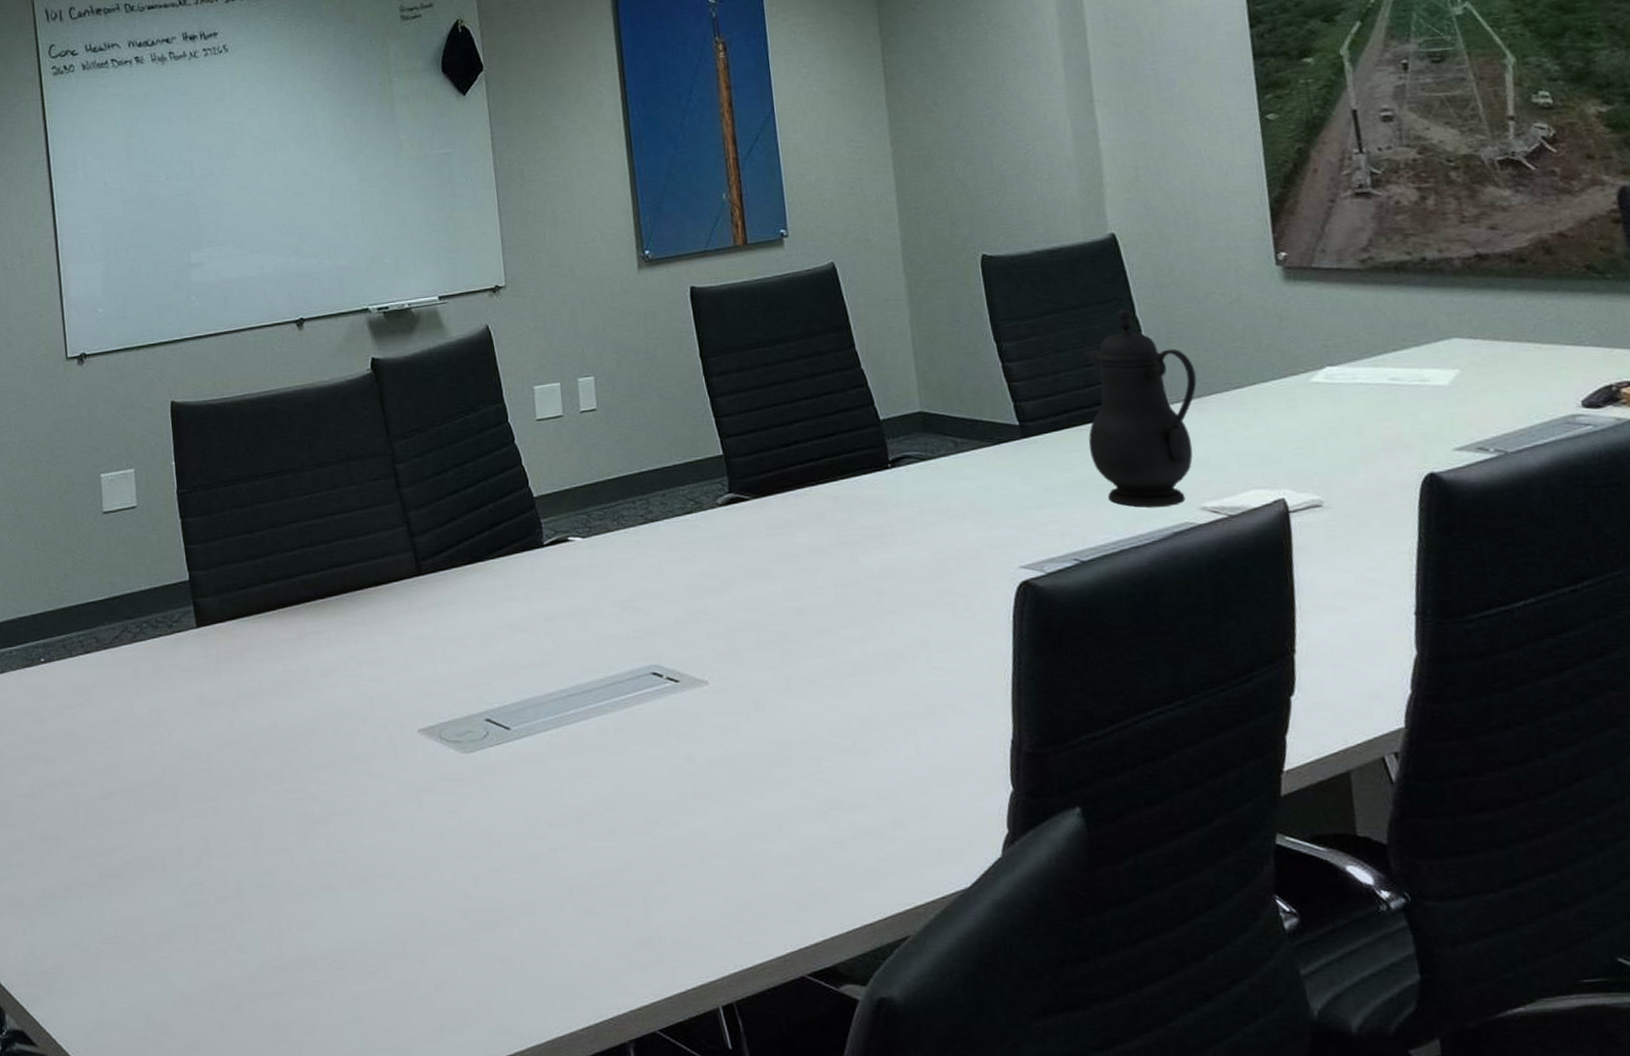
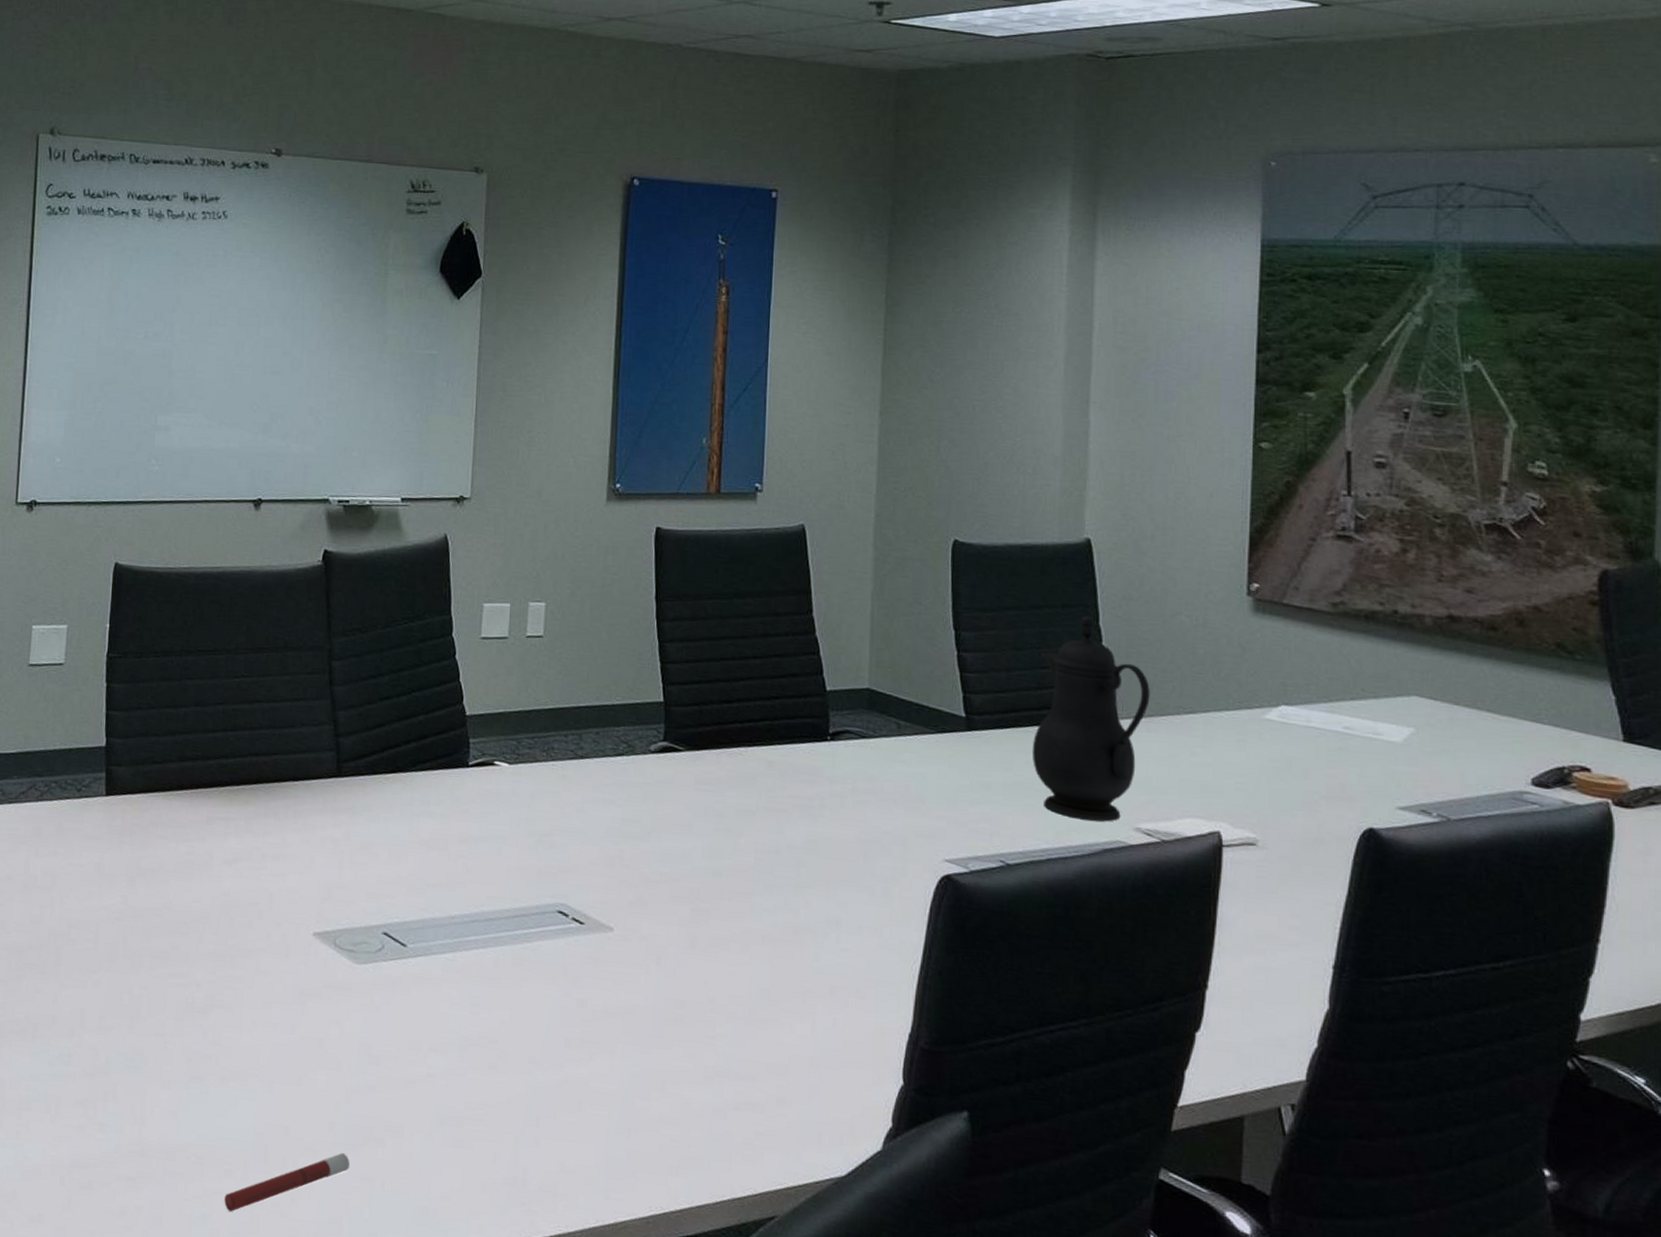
marker pen: none [371,937,489,1010] -> present [224,1152,350,1212]

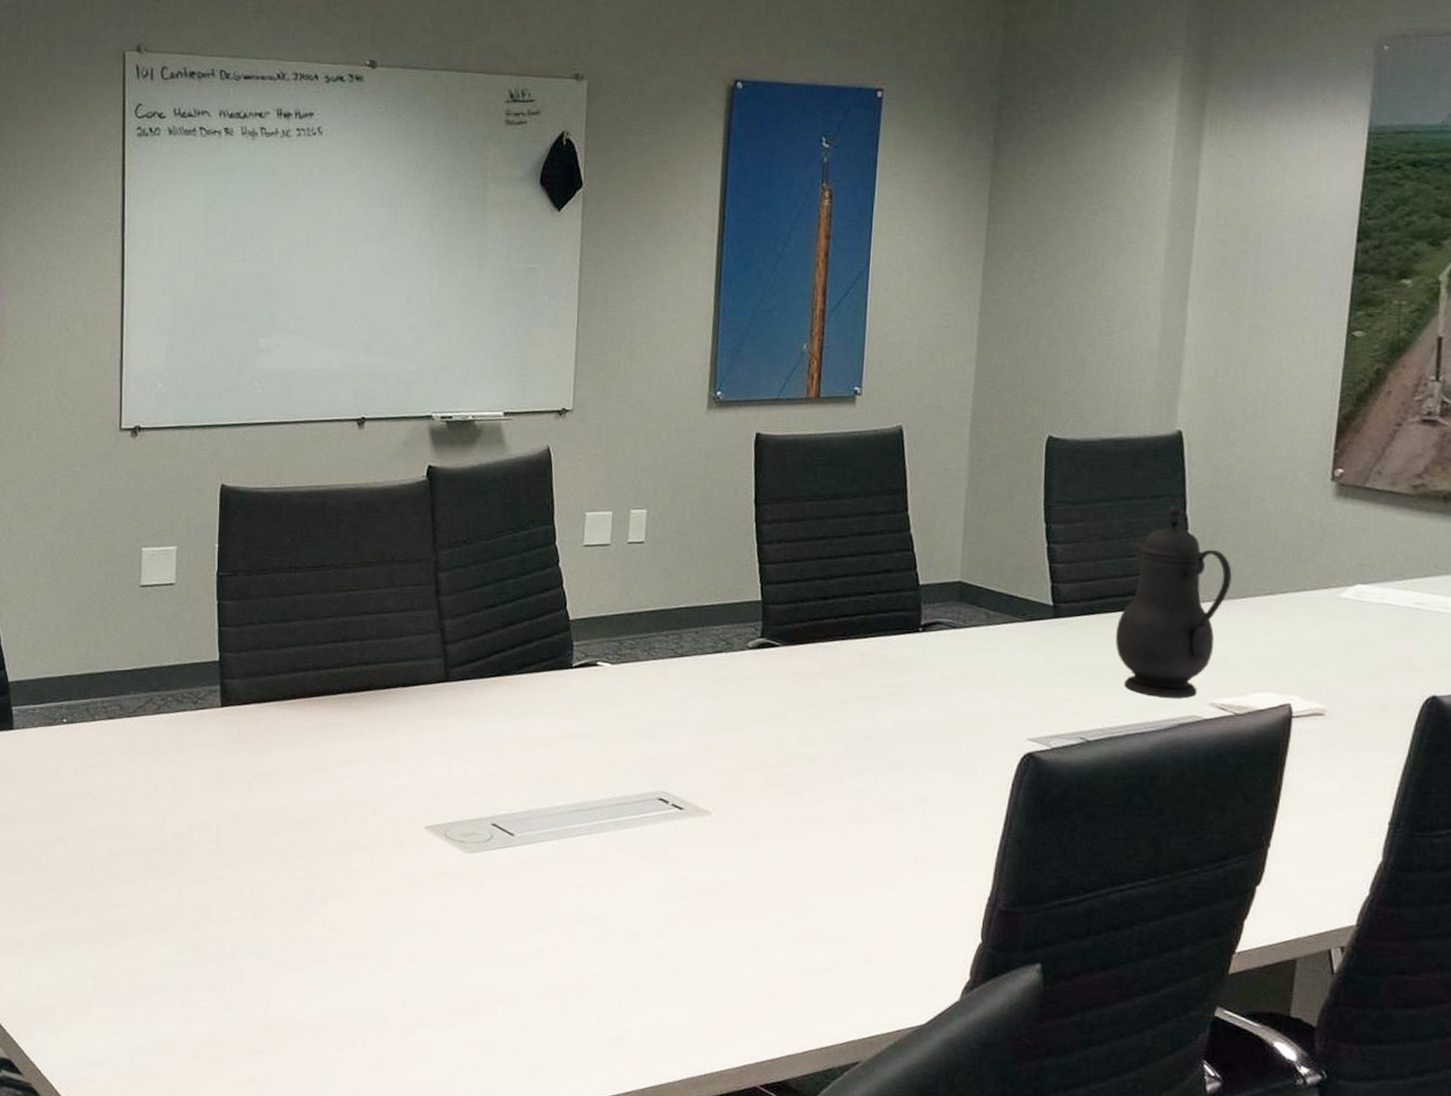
marker pen: present [224,1152,350,1212] -> none [347,1021,464,1076]

